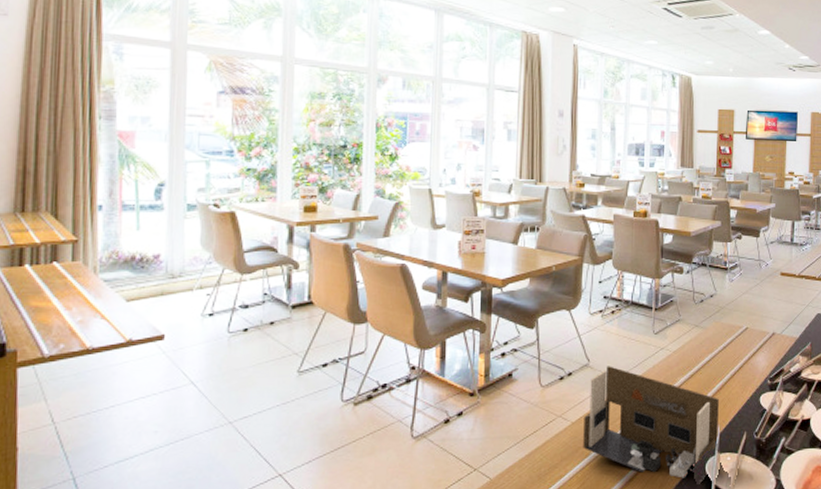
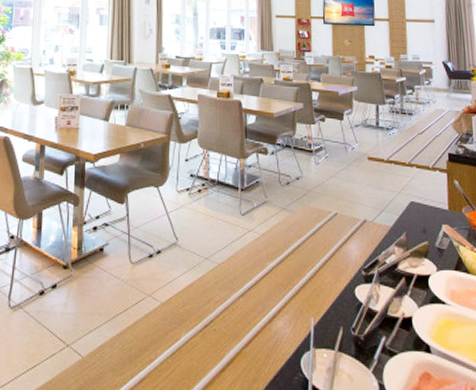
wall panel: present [583,366,719,478] -> none [173,246,313,374]

